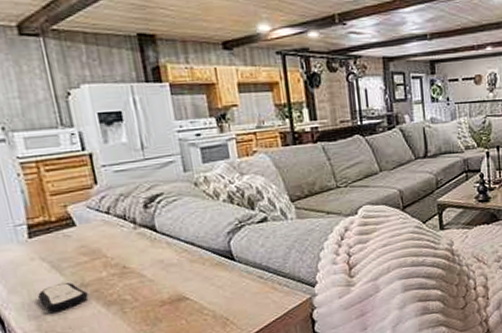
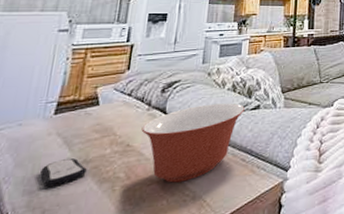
mixing bowl: none [133,216,250,303] -> present [141,103,245,183]

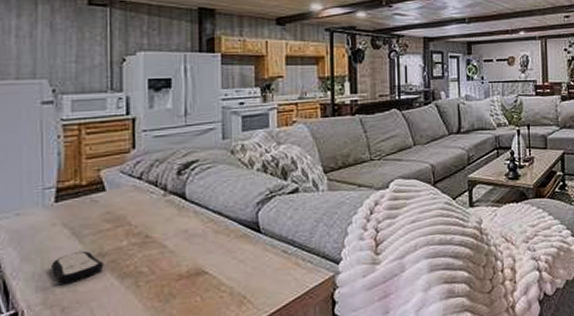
mixing bowl: present [141,103,245,183] -> none [160,186,280,278]

